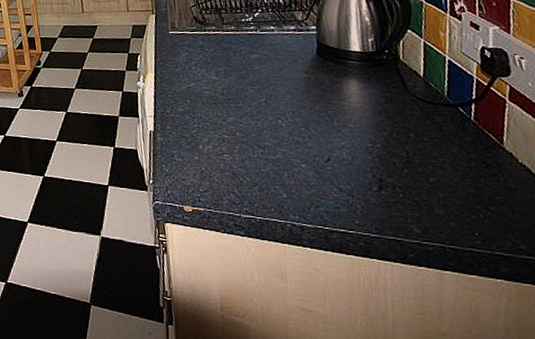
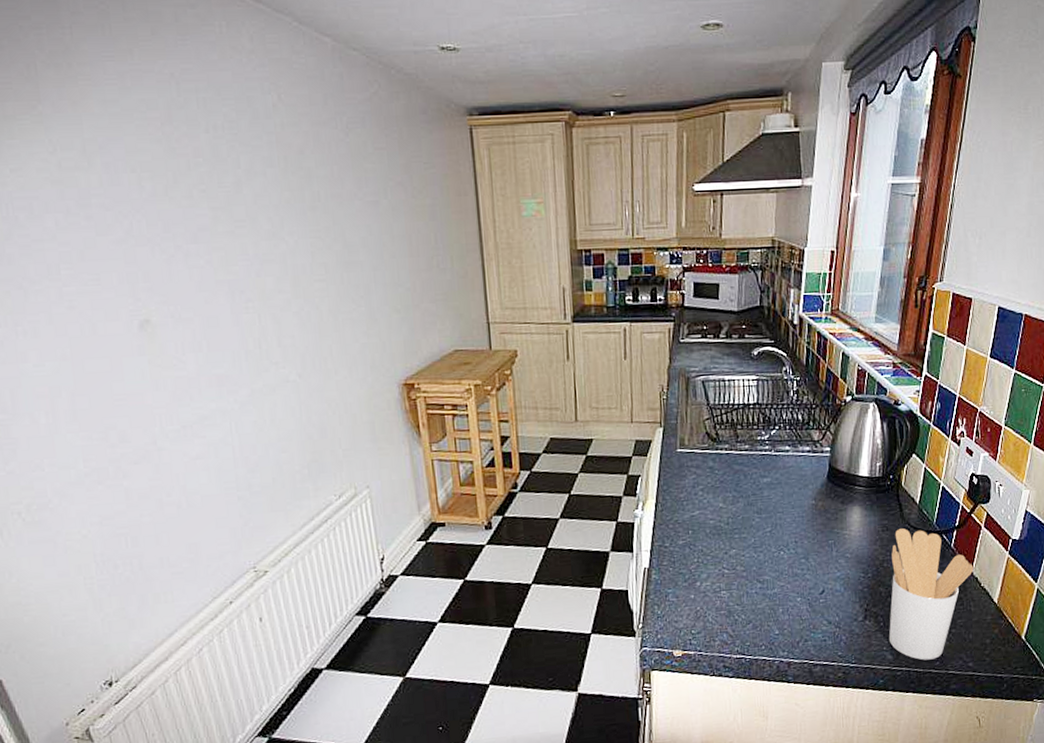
utensil holder: none [399,101,505,238] -> present [888,528,974,660]

